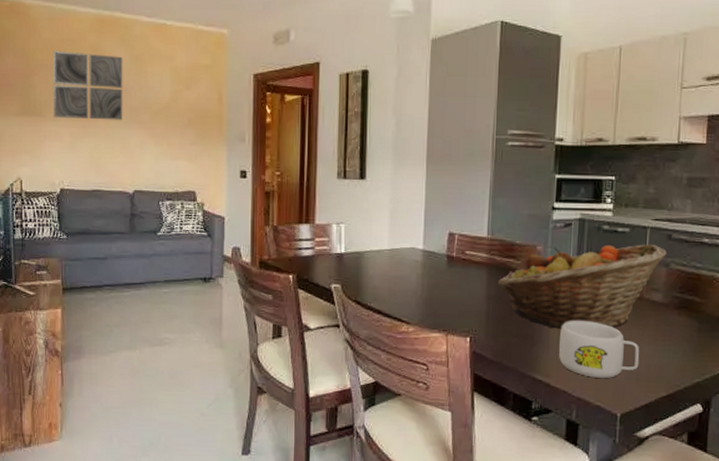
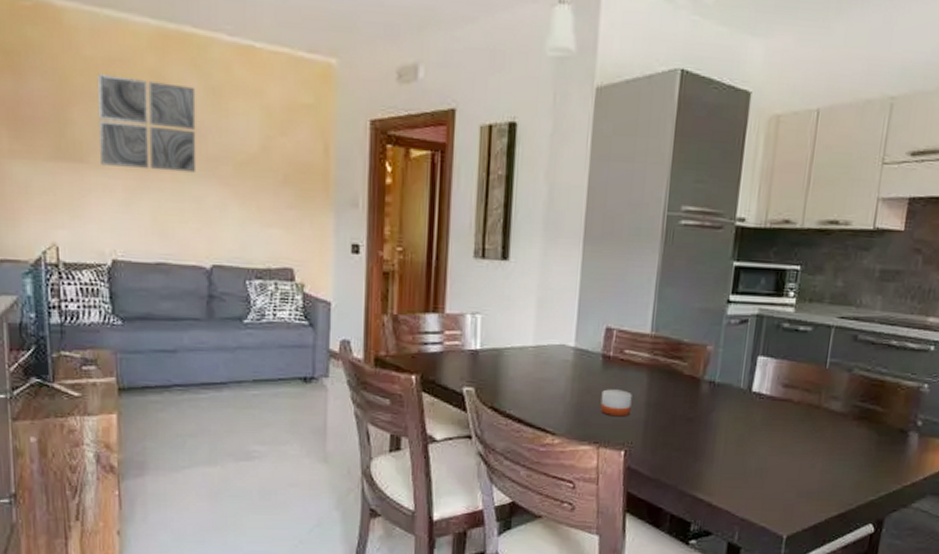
candle: none [447,283,474,308] -> present [600,388,632,417]
fruit basket: present [497,244,667,329] -> none [659,345,851,442]
mug: present [559,320,640,378] -> none [724,431,813,496]

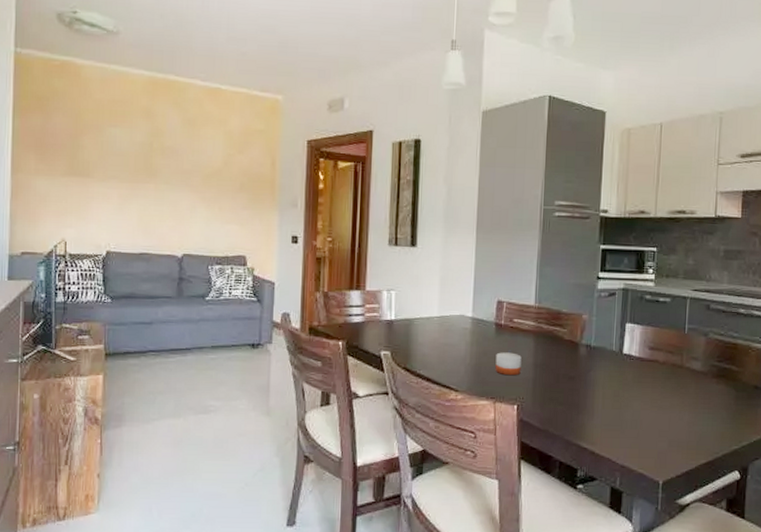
wall art: present [98,74,197,173] -> none [102,112,176,183]

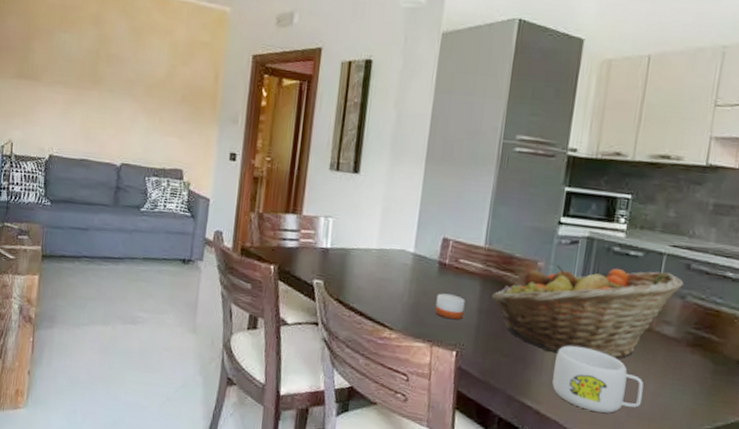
fruit basket: none [544,314,705,397] -> present [491,265,684,359]
mug: none [603,388,681,446] -> present [552,345,644,413]

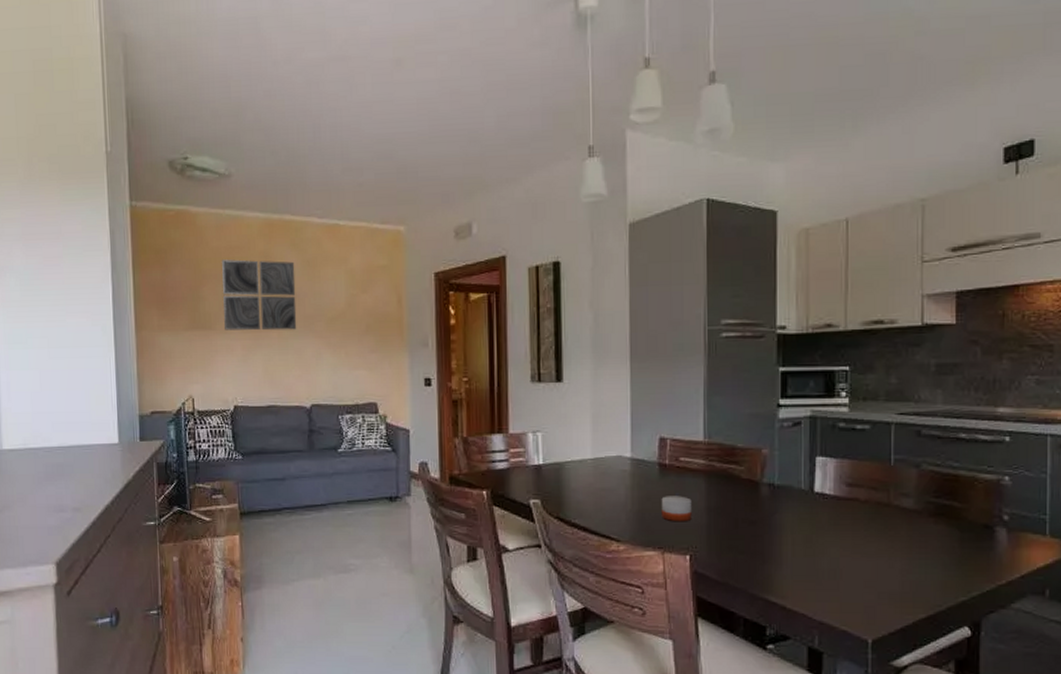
wall art: none [50,17,123,91] -> present [222,259,297,331]
fruit basket: present [491,265,684,359] -> none [718,442,916,543]
mug: present [552,345,644,413] -> none [795,532,891,598]

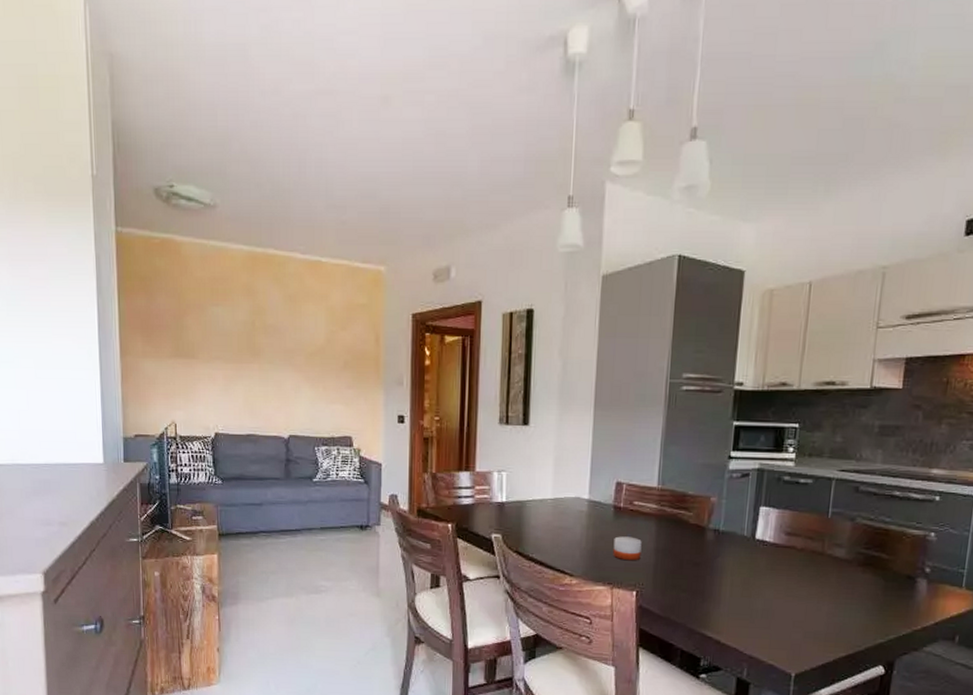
wall art: present [222,259,297,331] -> none [206,290,277,363]

